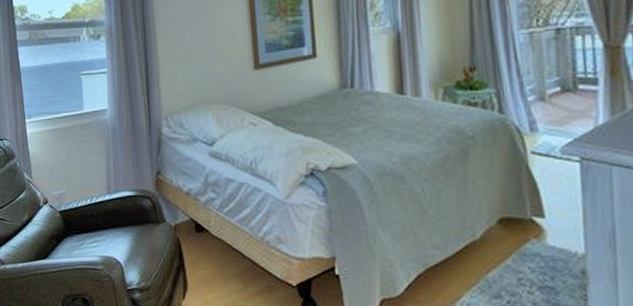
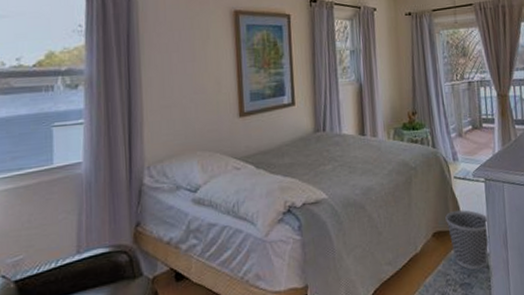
wastebasket: none [517,195,587,273] -> present [445,210,490,271]

